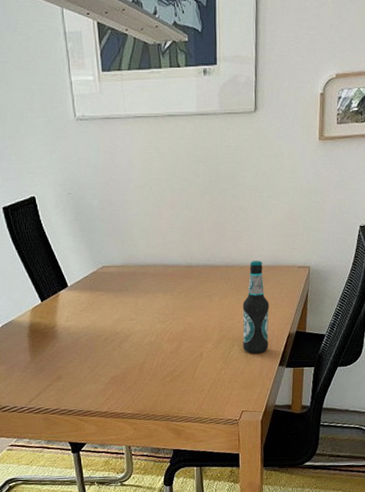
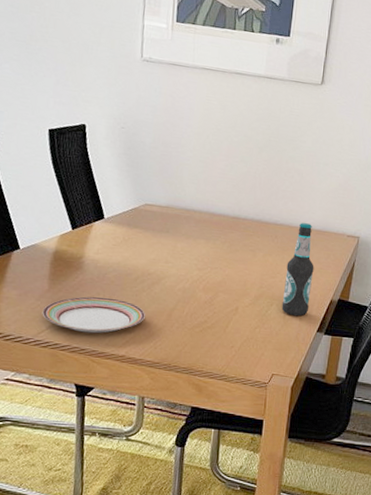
plate: none [29,360,120,396] -> present [42,296,145,334]

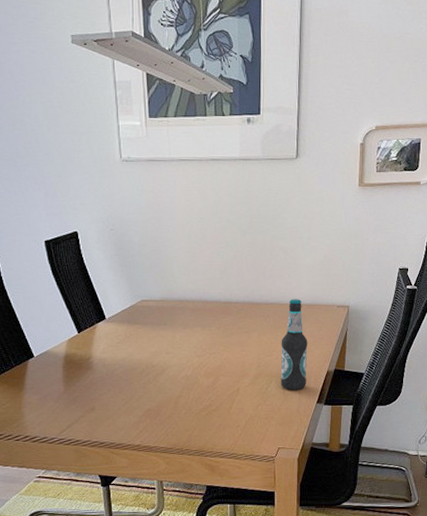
plate: present [42,296,145,334] -> none [61,393,154,428]

